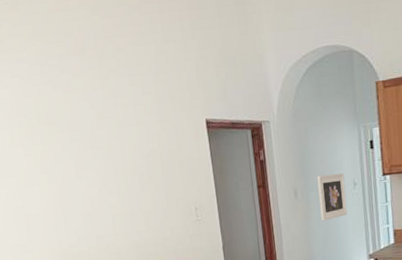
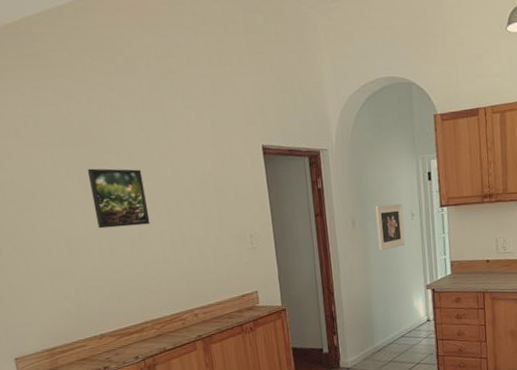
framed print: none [42,146,102,205] -> present [87,168,151,229]

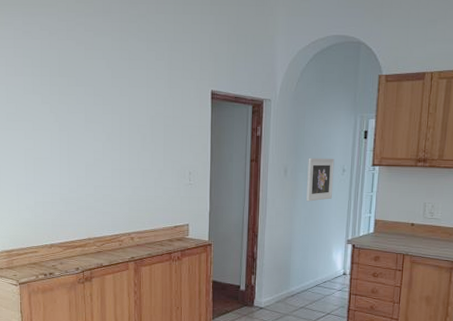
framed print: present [87,168,151,229] -> none [59,98,105,152]

